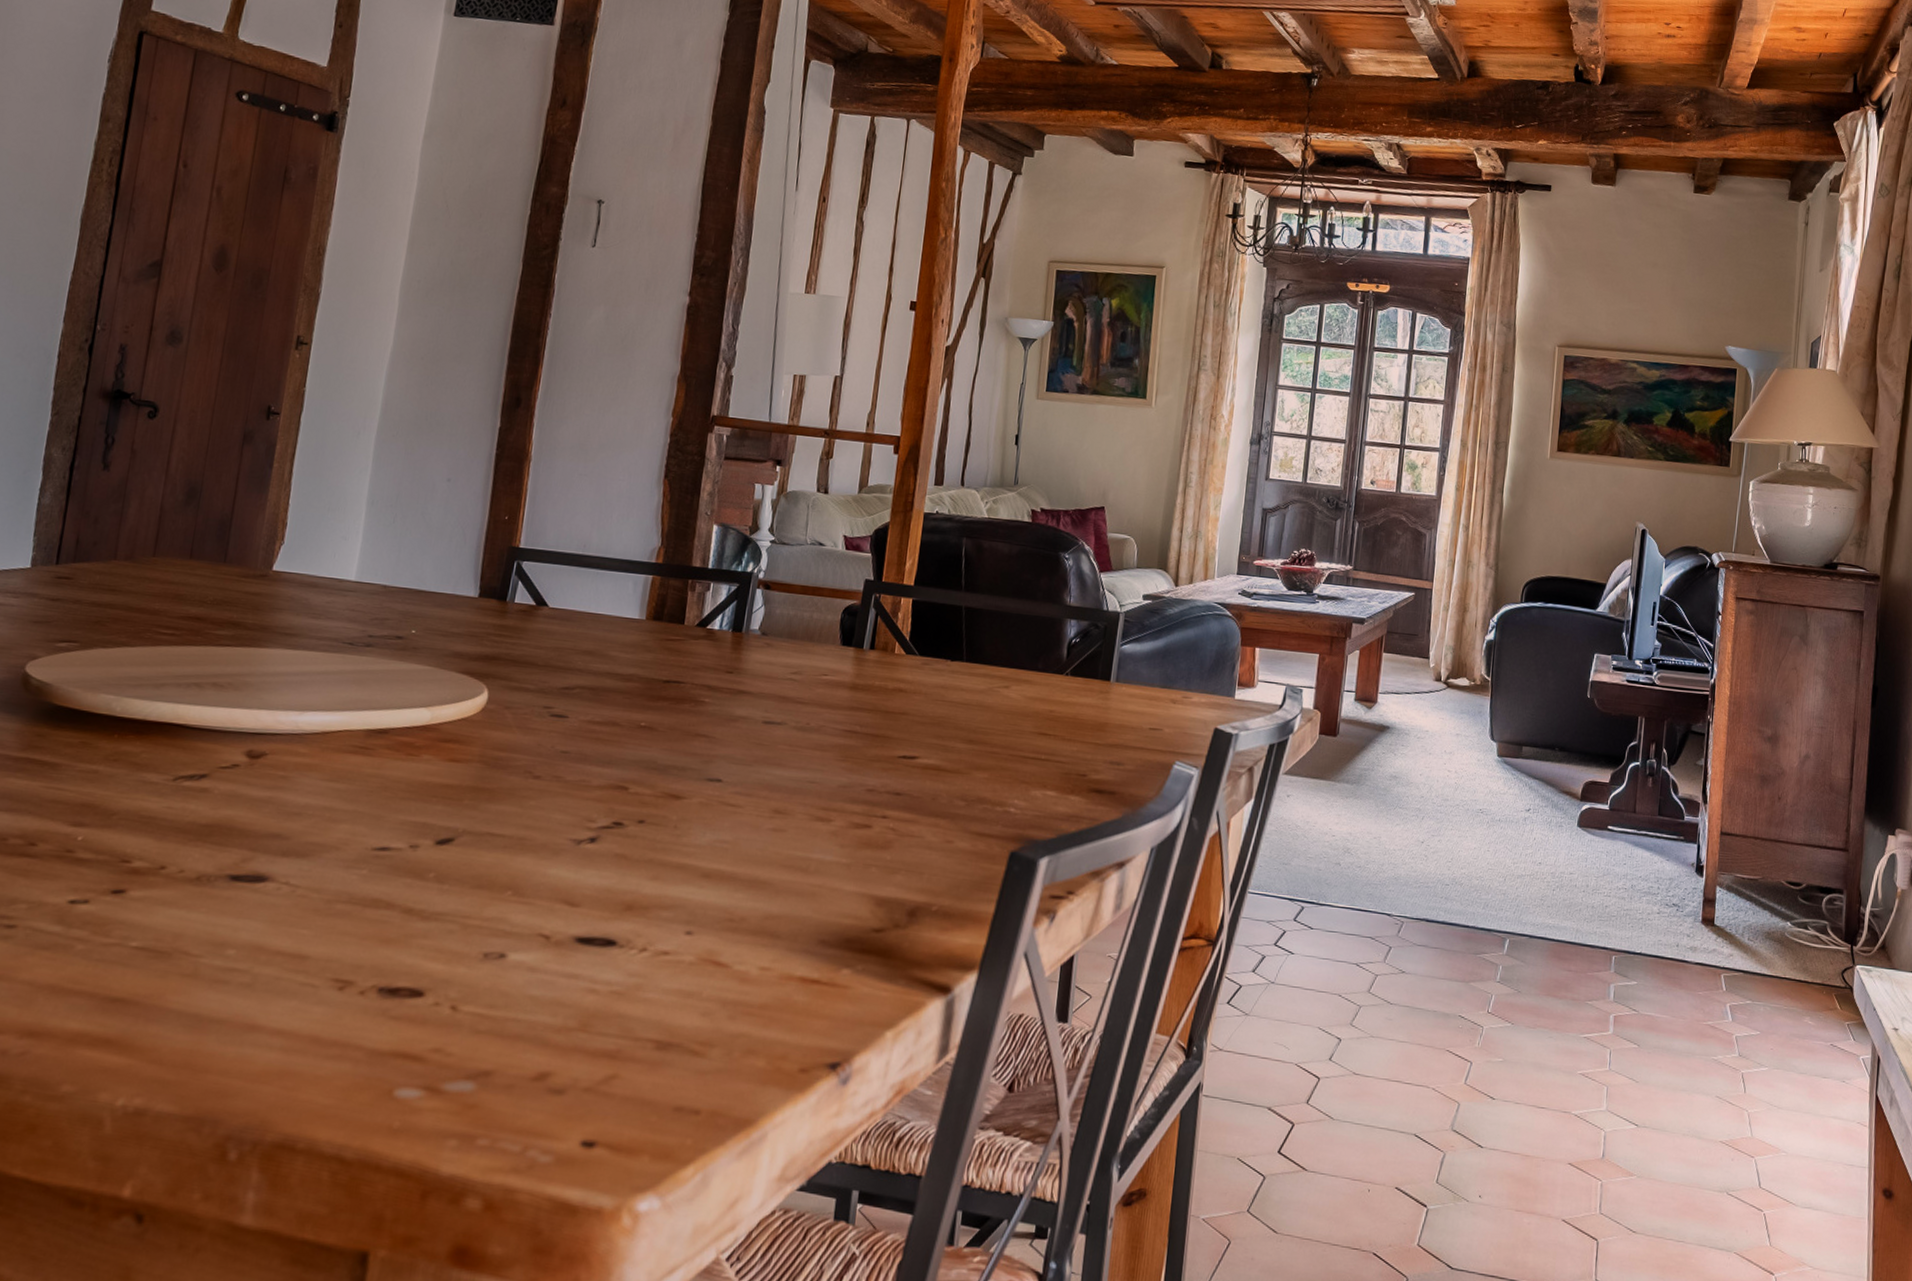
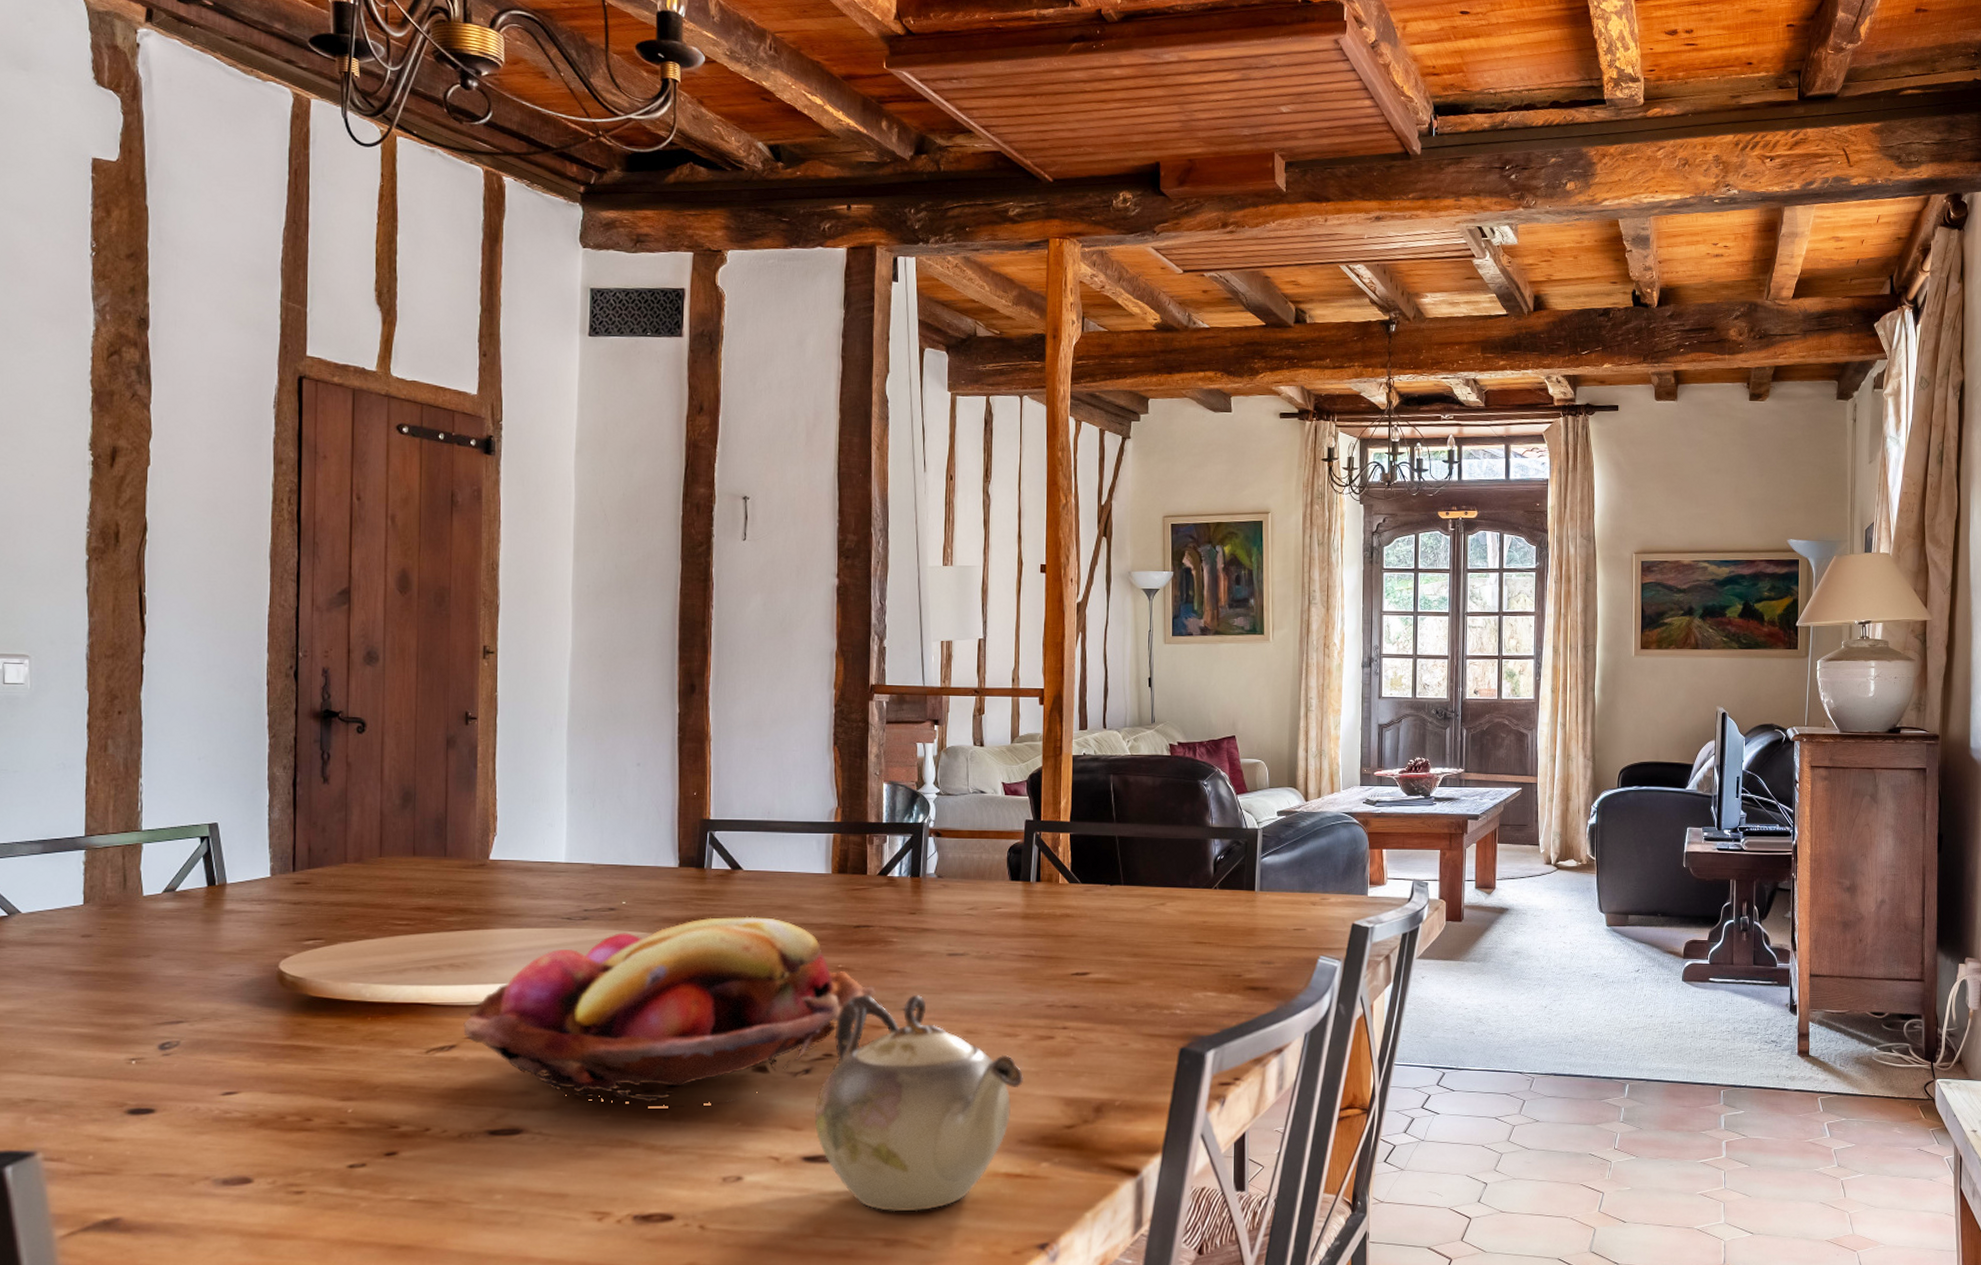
fruit basket: none [217,656,681,869] -> present [463,916,877,1107]
teapot: none [593,759,833,1013] -> present [814,995,1024,1212]

